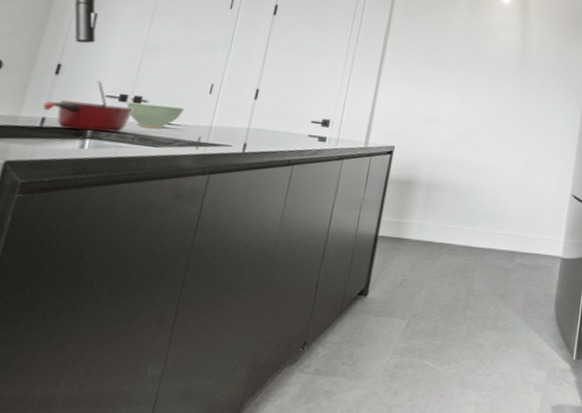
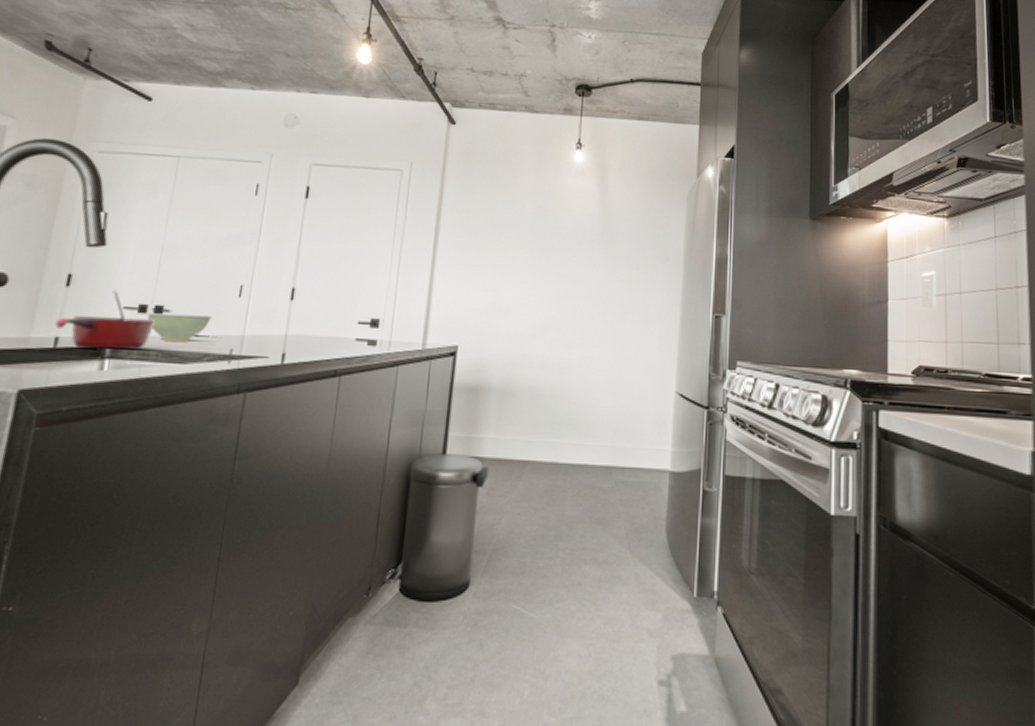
pedal bin: none [317,234,414,357] -> present [383,453,489,602]

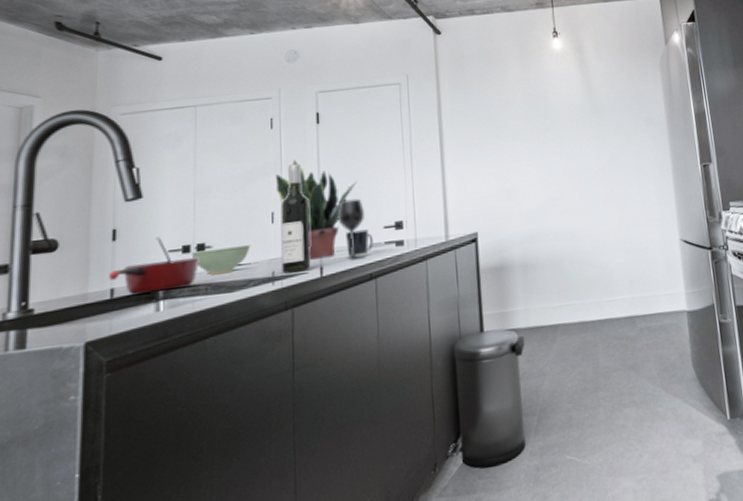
bottle: none [241,237,283,355] -> present [280,163,311,274]
potted plant: none [249,233,337,345] -> present [275,160,357,260]
wineglass: none [306,285,341,352] -> present [337,198,366,261]
mug: none [314,320,344,350] -> present [346,229,373,258]

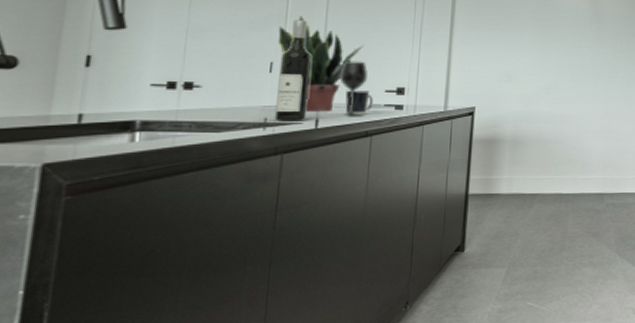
saucepan: present [109,236,199,296] -> none [78,69,185,124]
bowl: present [191,245,251,276] -> none [176,89,245,114]
pedal bin: present [447,329,526,469] -> none [419,192,505,309]

